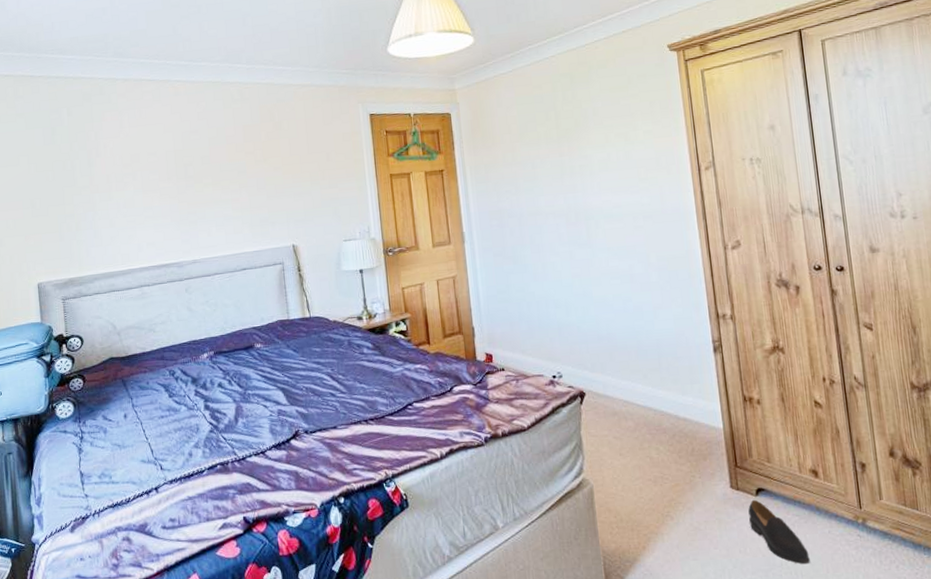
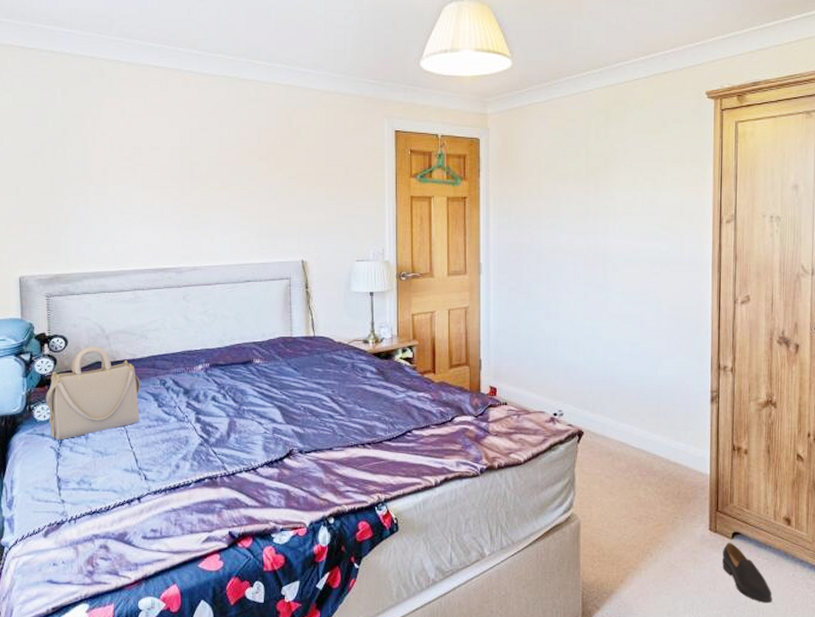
handbag: none [66,343,153,436] -> present [46,346,140,441]

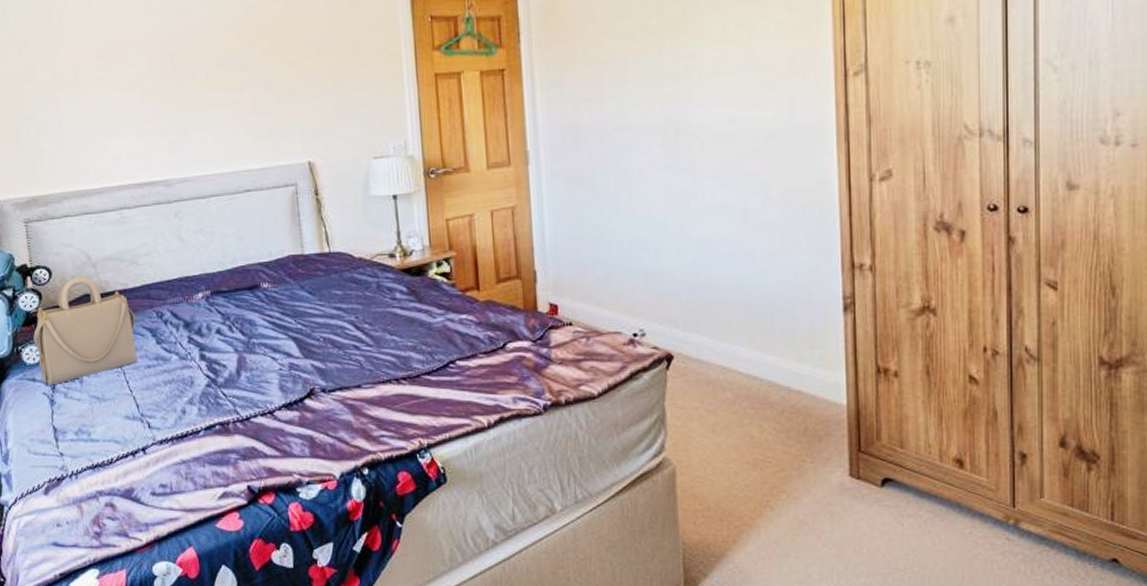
shoe: present [722,542,772,604] -> none [870,491,942,570]

